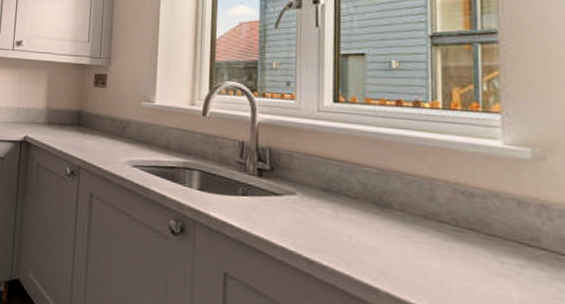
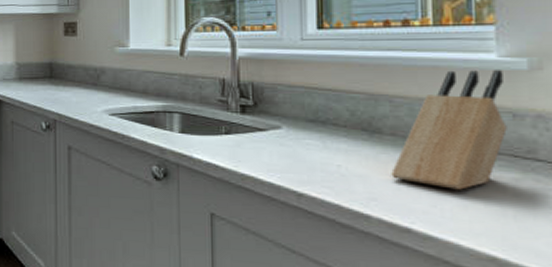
knife block: none [400,153,512,272] -> present [391,70,507,190]

